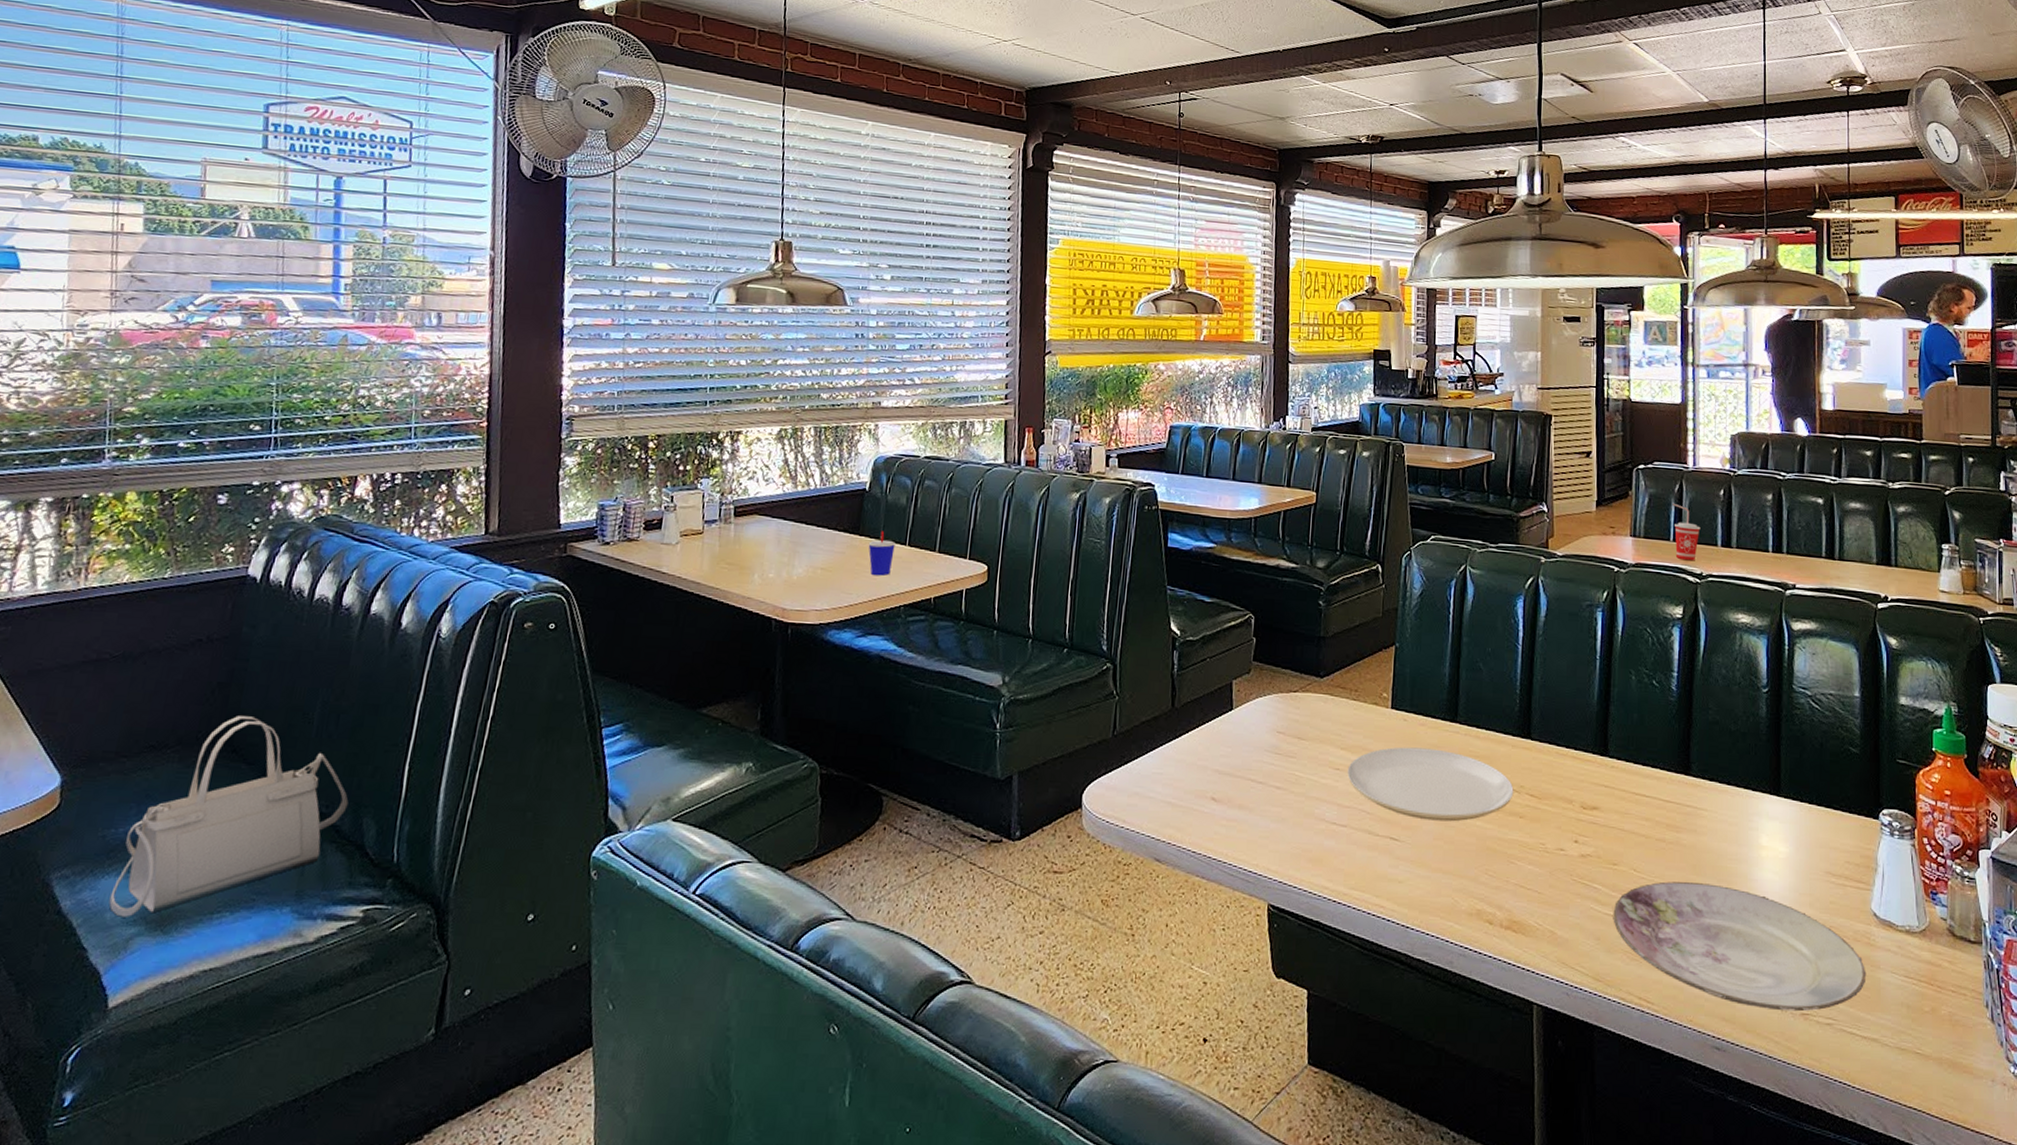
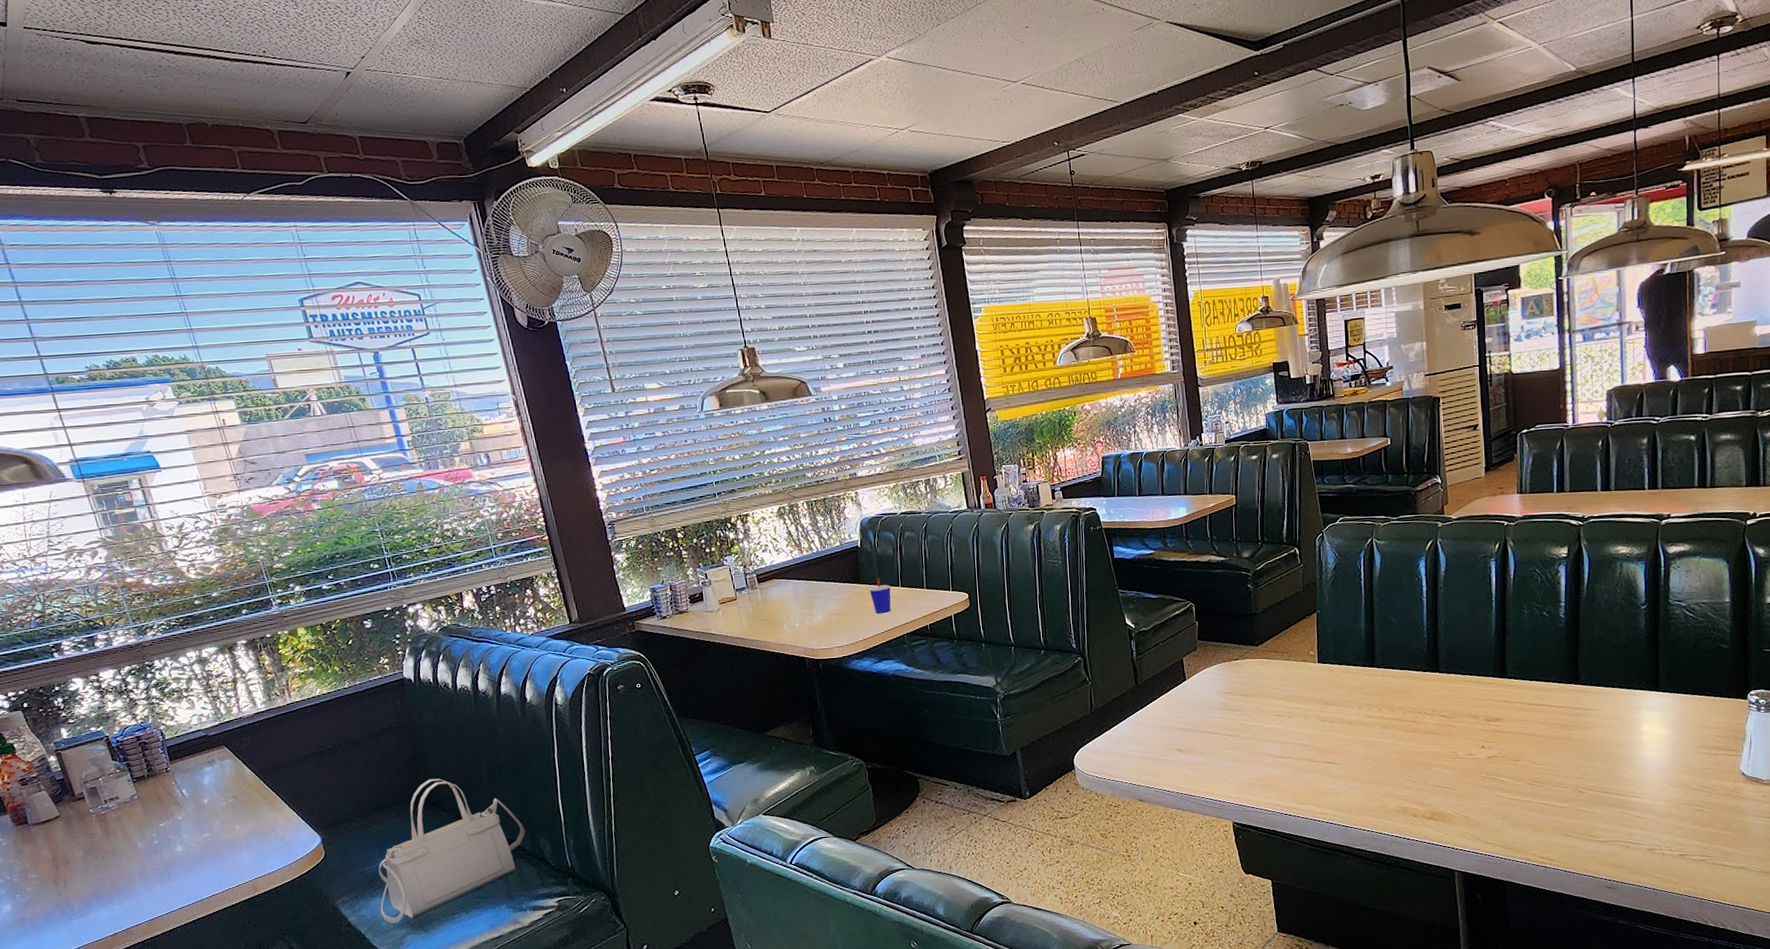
plate: present [1347,747,1514,822] -> none [1286,690,1427,746]
plate: present [1613,881,1867,1012] -> none [1517,766,1736,855]
beverage cup: present [1672,503,1701,561] -> none [1555,459,1582,507]

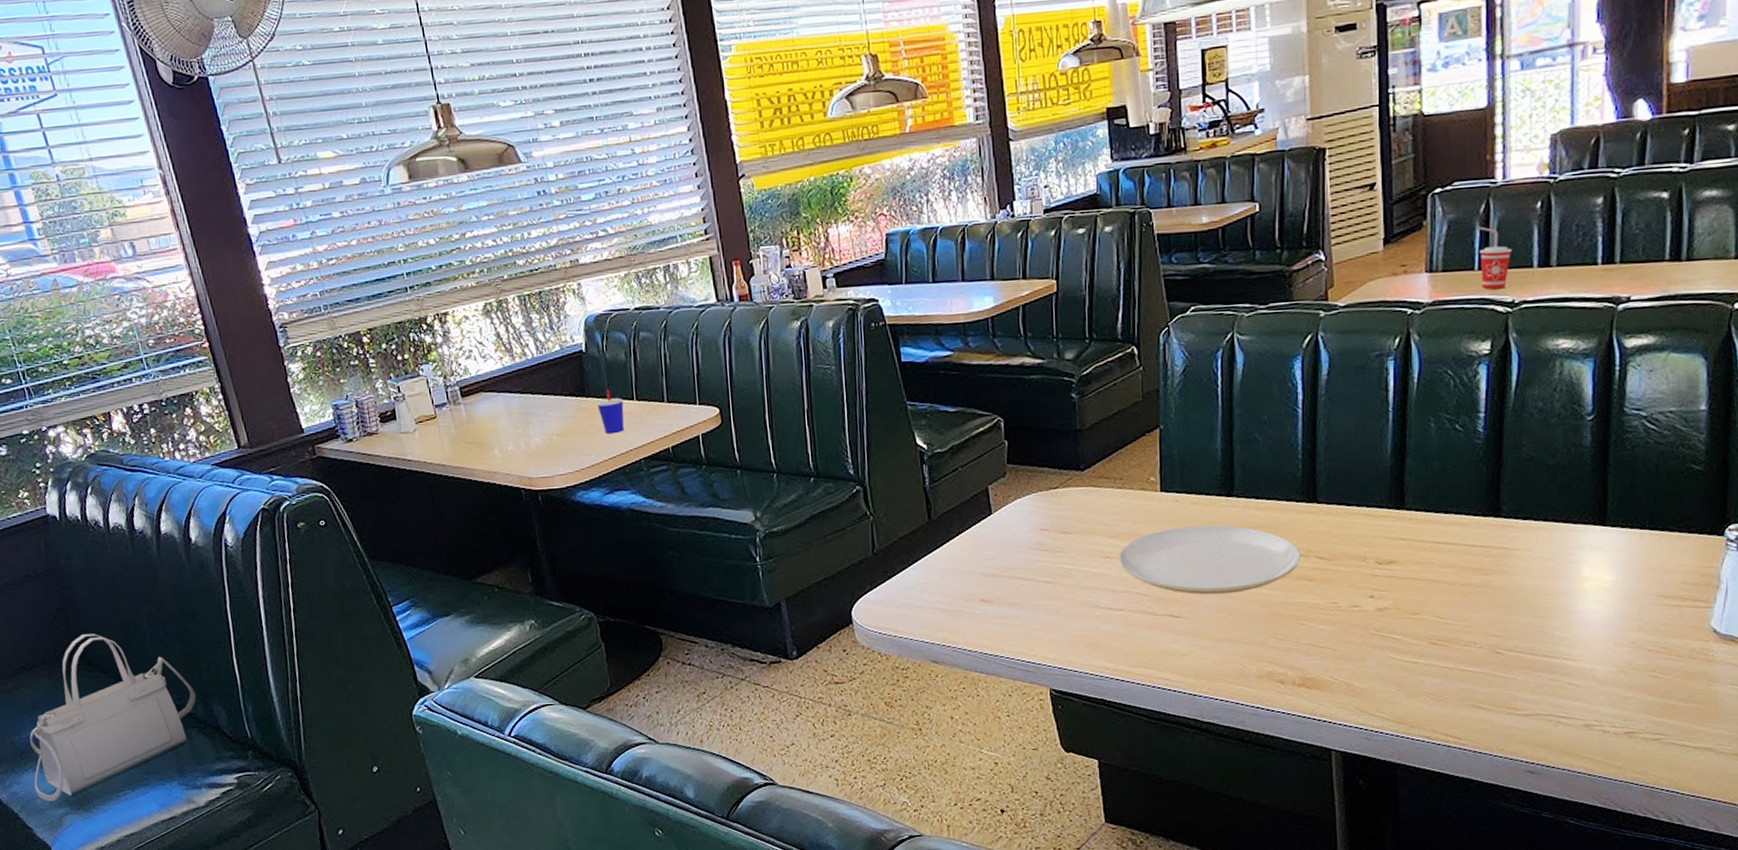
plate: none [1286,690,1427,746] -> present [1119,525,1301,595]
beverage cup: none [1555,459,1582,507] -> present [1477,226,1512,290]

